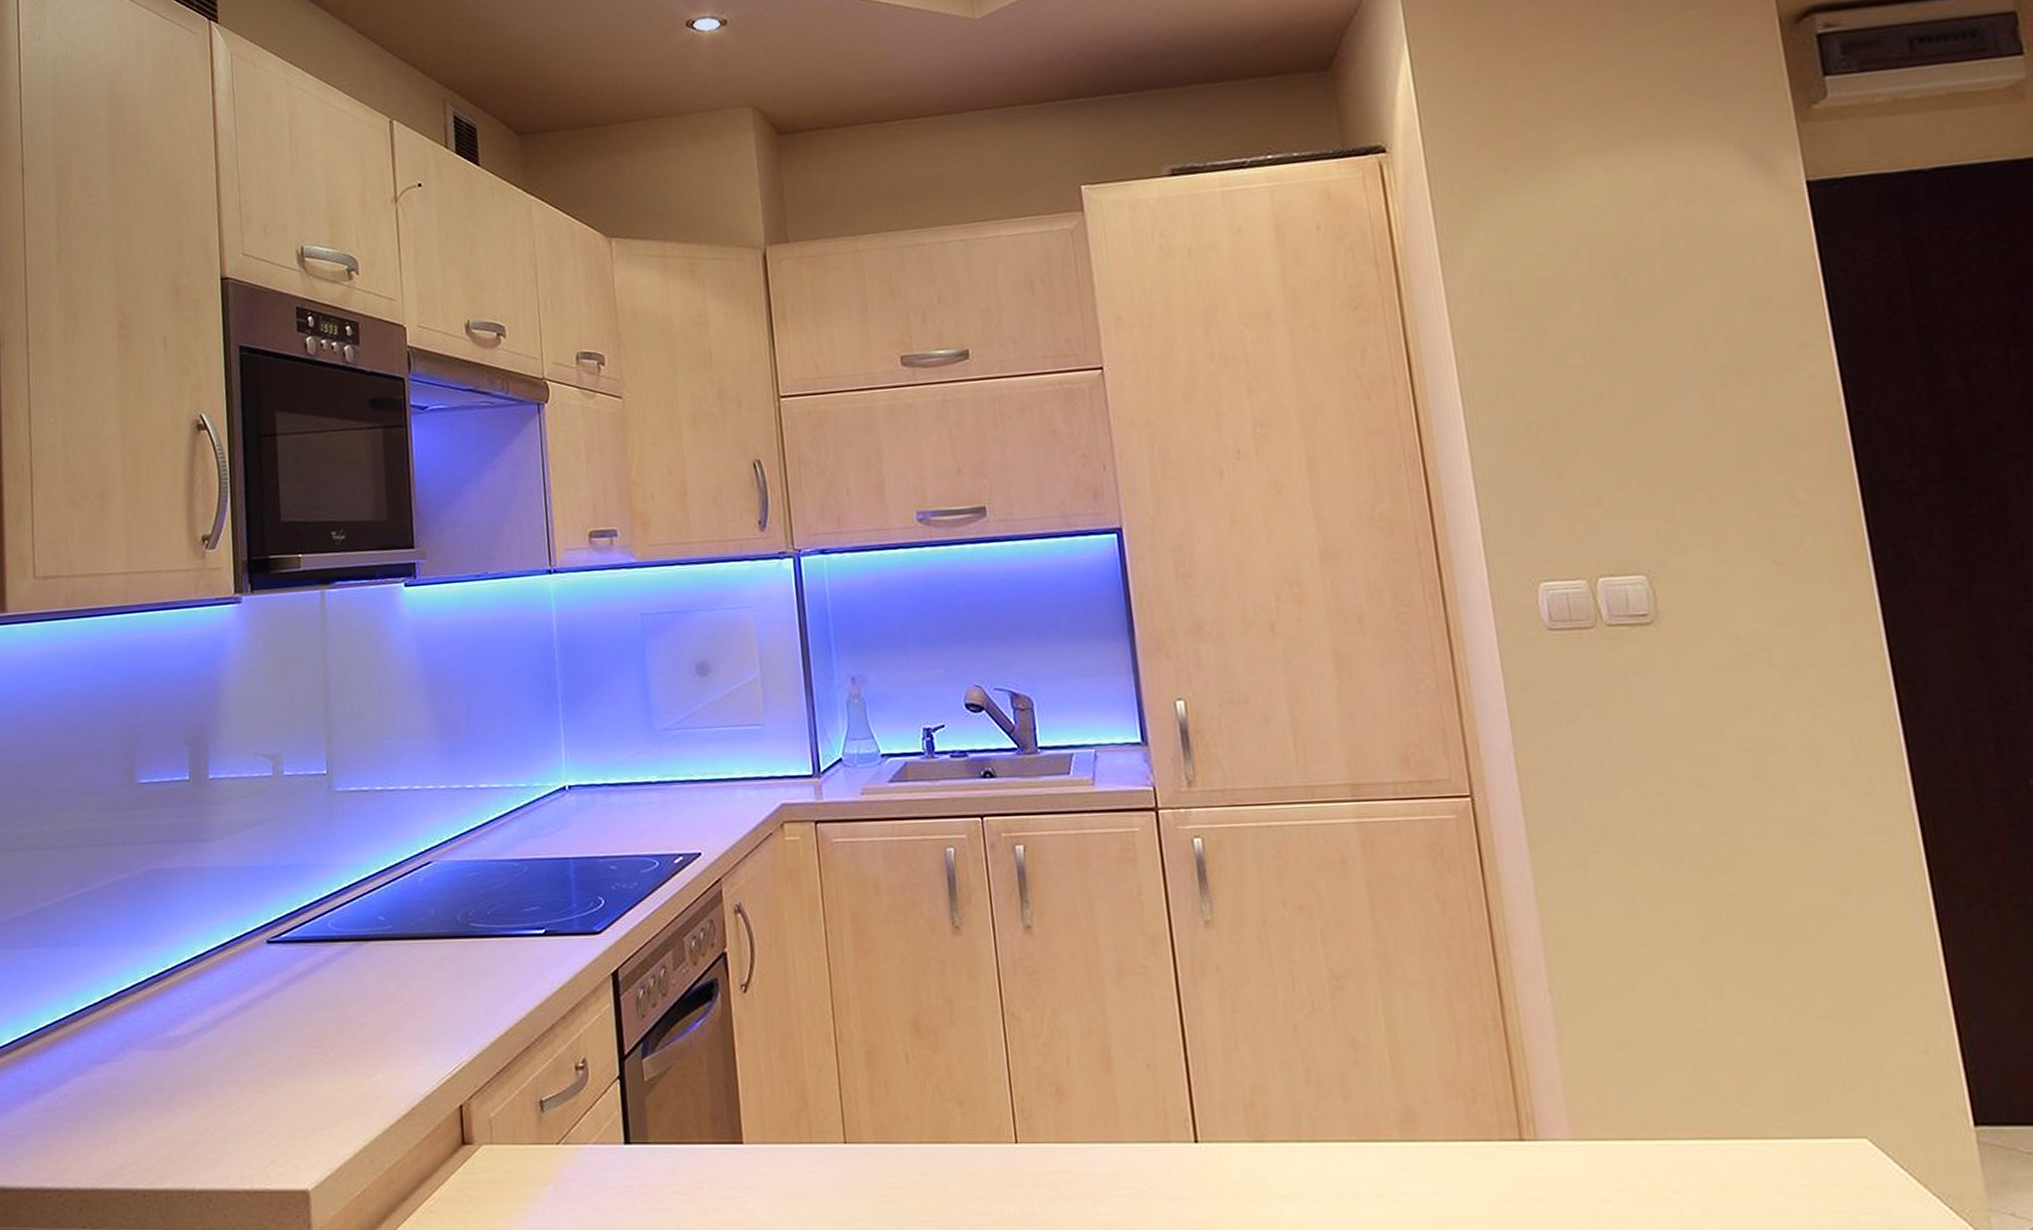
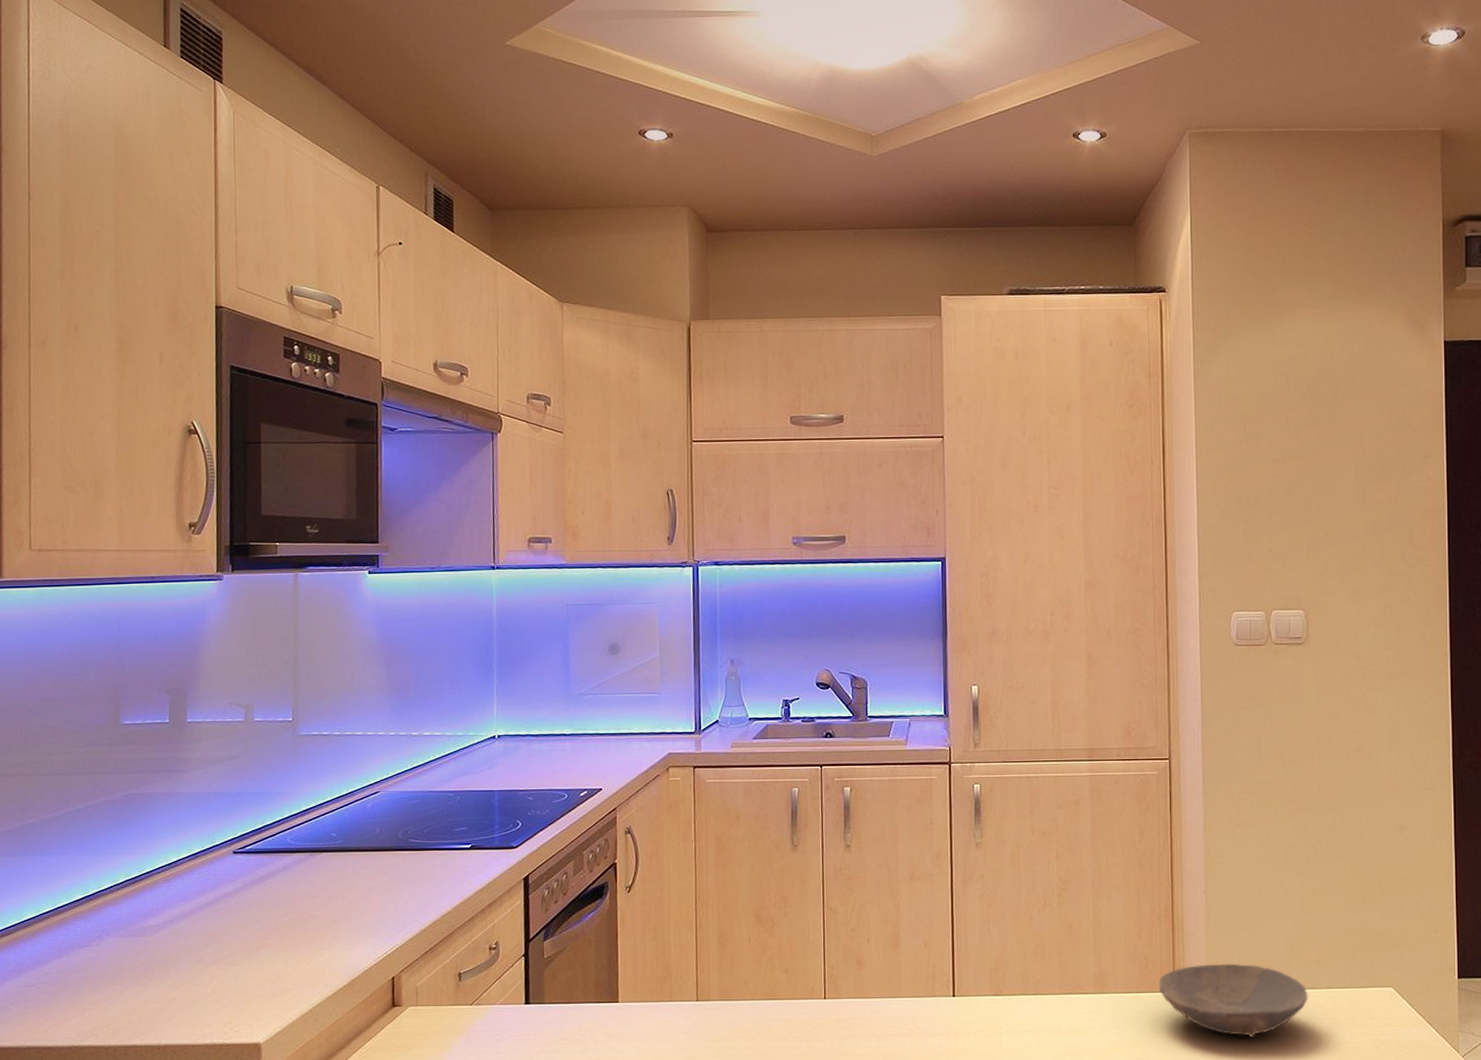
bowl: none [1496,1098,1734,1212] -> present [1158,963,1309,1037]

